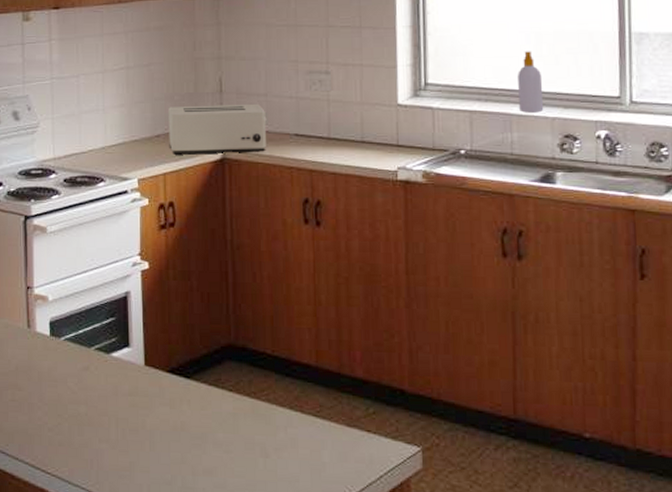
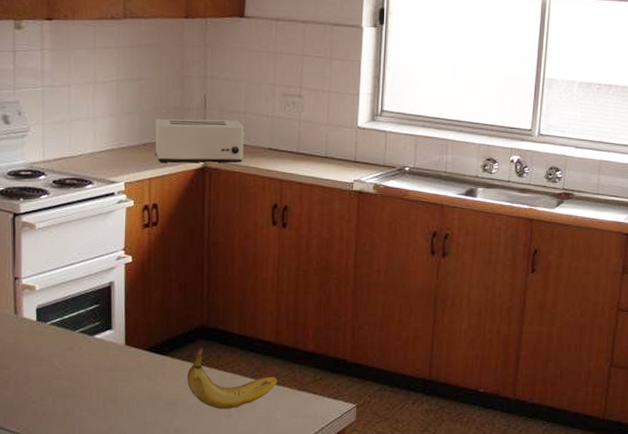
fruit: none [215,370,322,447] -> present [187,347,278,409]
soap bottle: present [518,51,544,113] -> none [454,88,475,139]

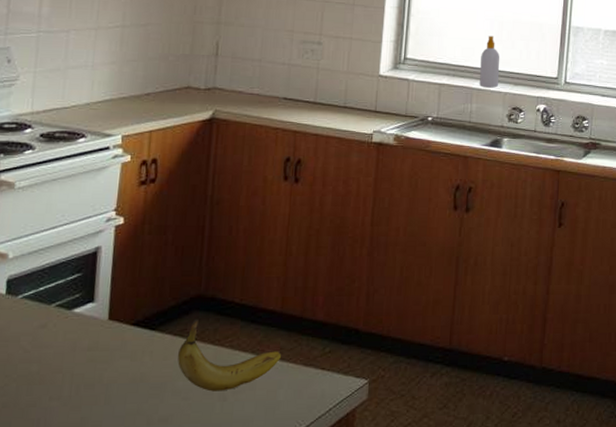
toaster: present [155,118,245,163] -> none [158,66,259,114]
soap bottle: none [454,88,475,139] -> present [479,36,500,88]

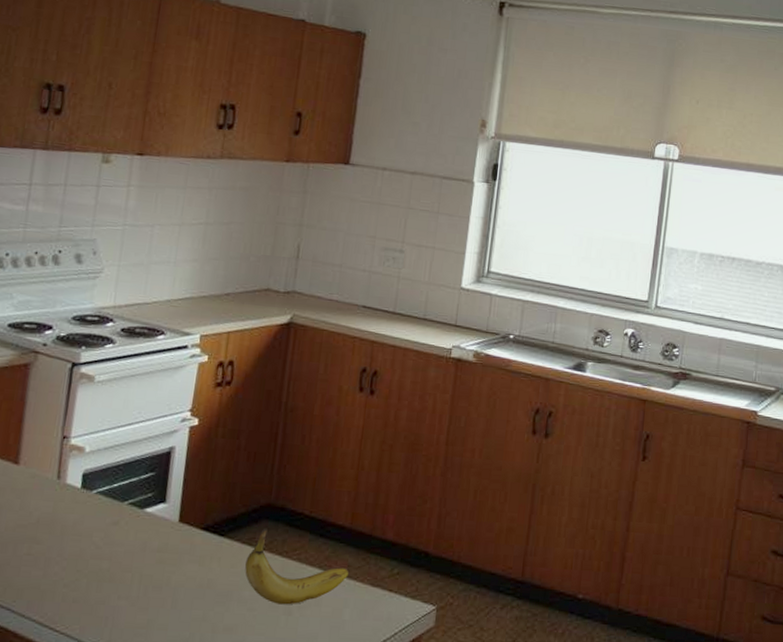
soap bottle: present [479,36,500,88] -> none [565,252,588,308]

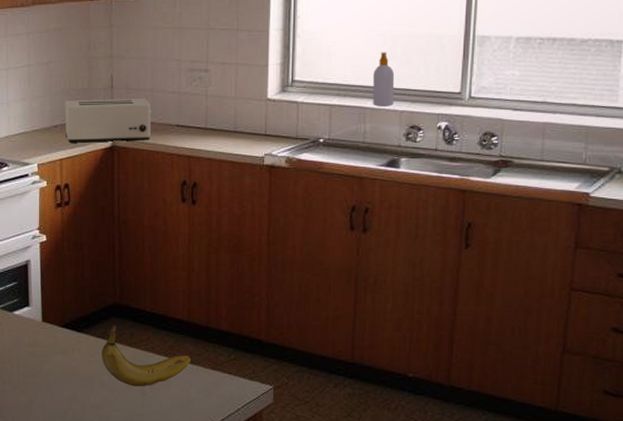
toaster: none [237,267,338,320] -> present [65,98,152,143]
soap bottle: none [565,252,588,308] -> present [373,52,395,107]

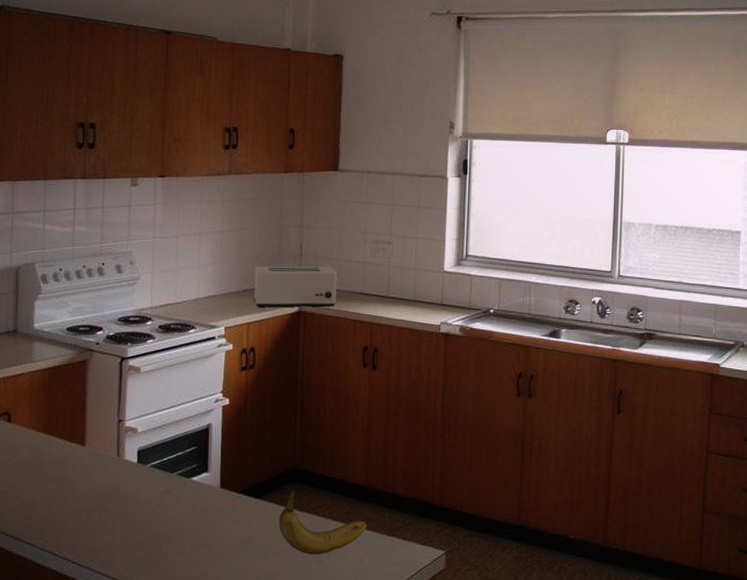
soap bottle: present [373,52,395,107] -> none [537,233,556,282]

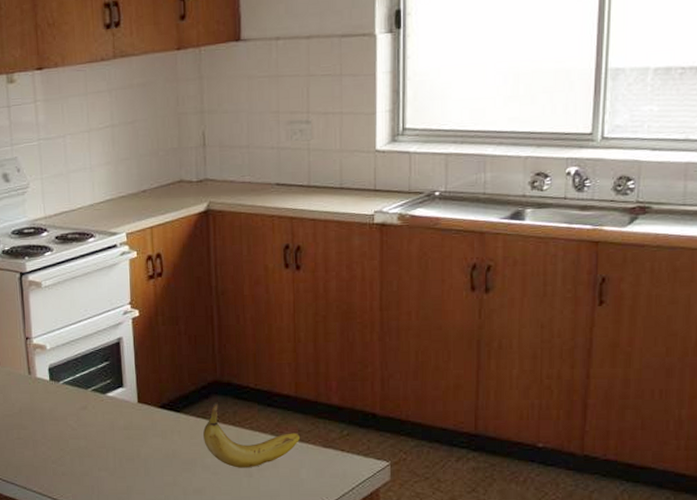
toaster: present [253,266,338,308] -> none [153,155,249,209]

